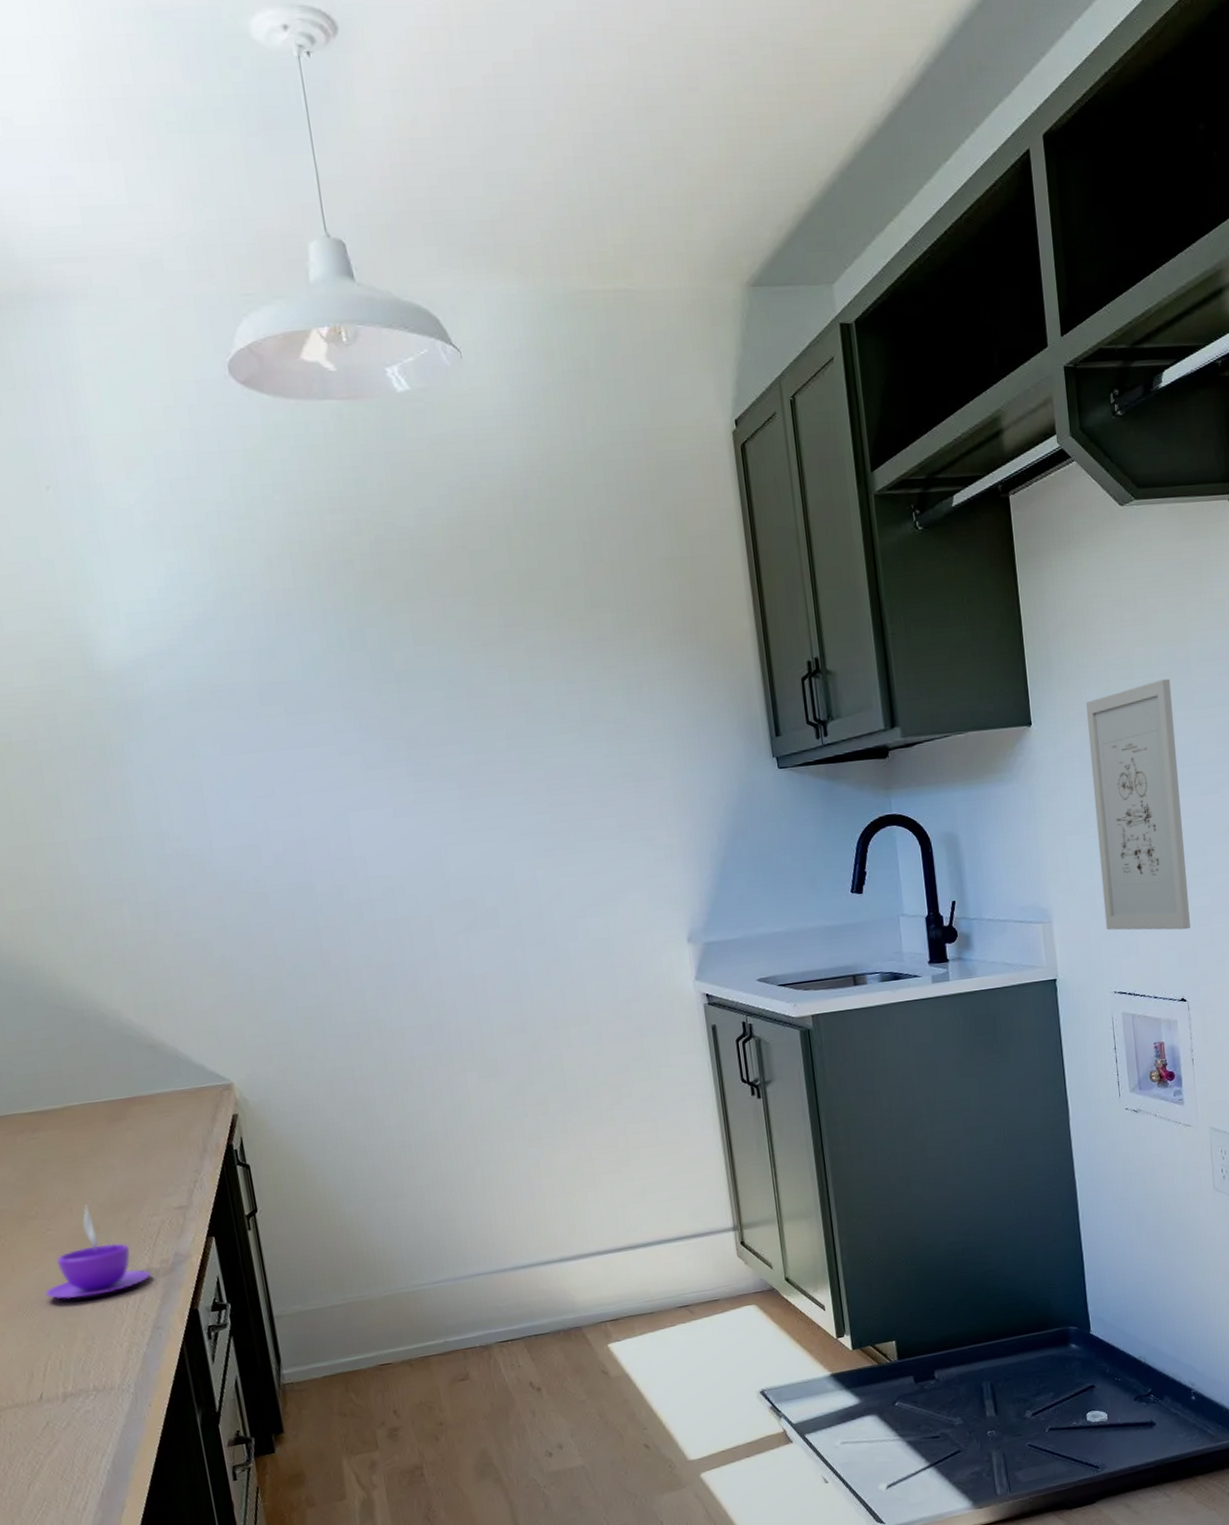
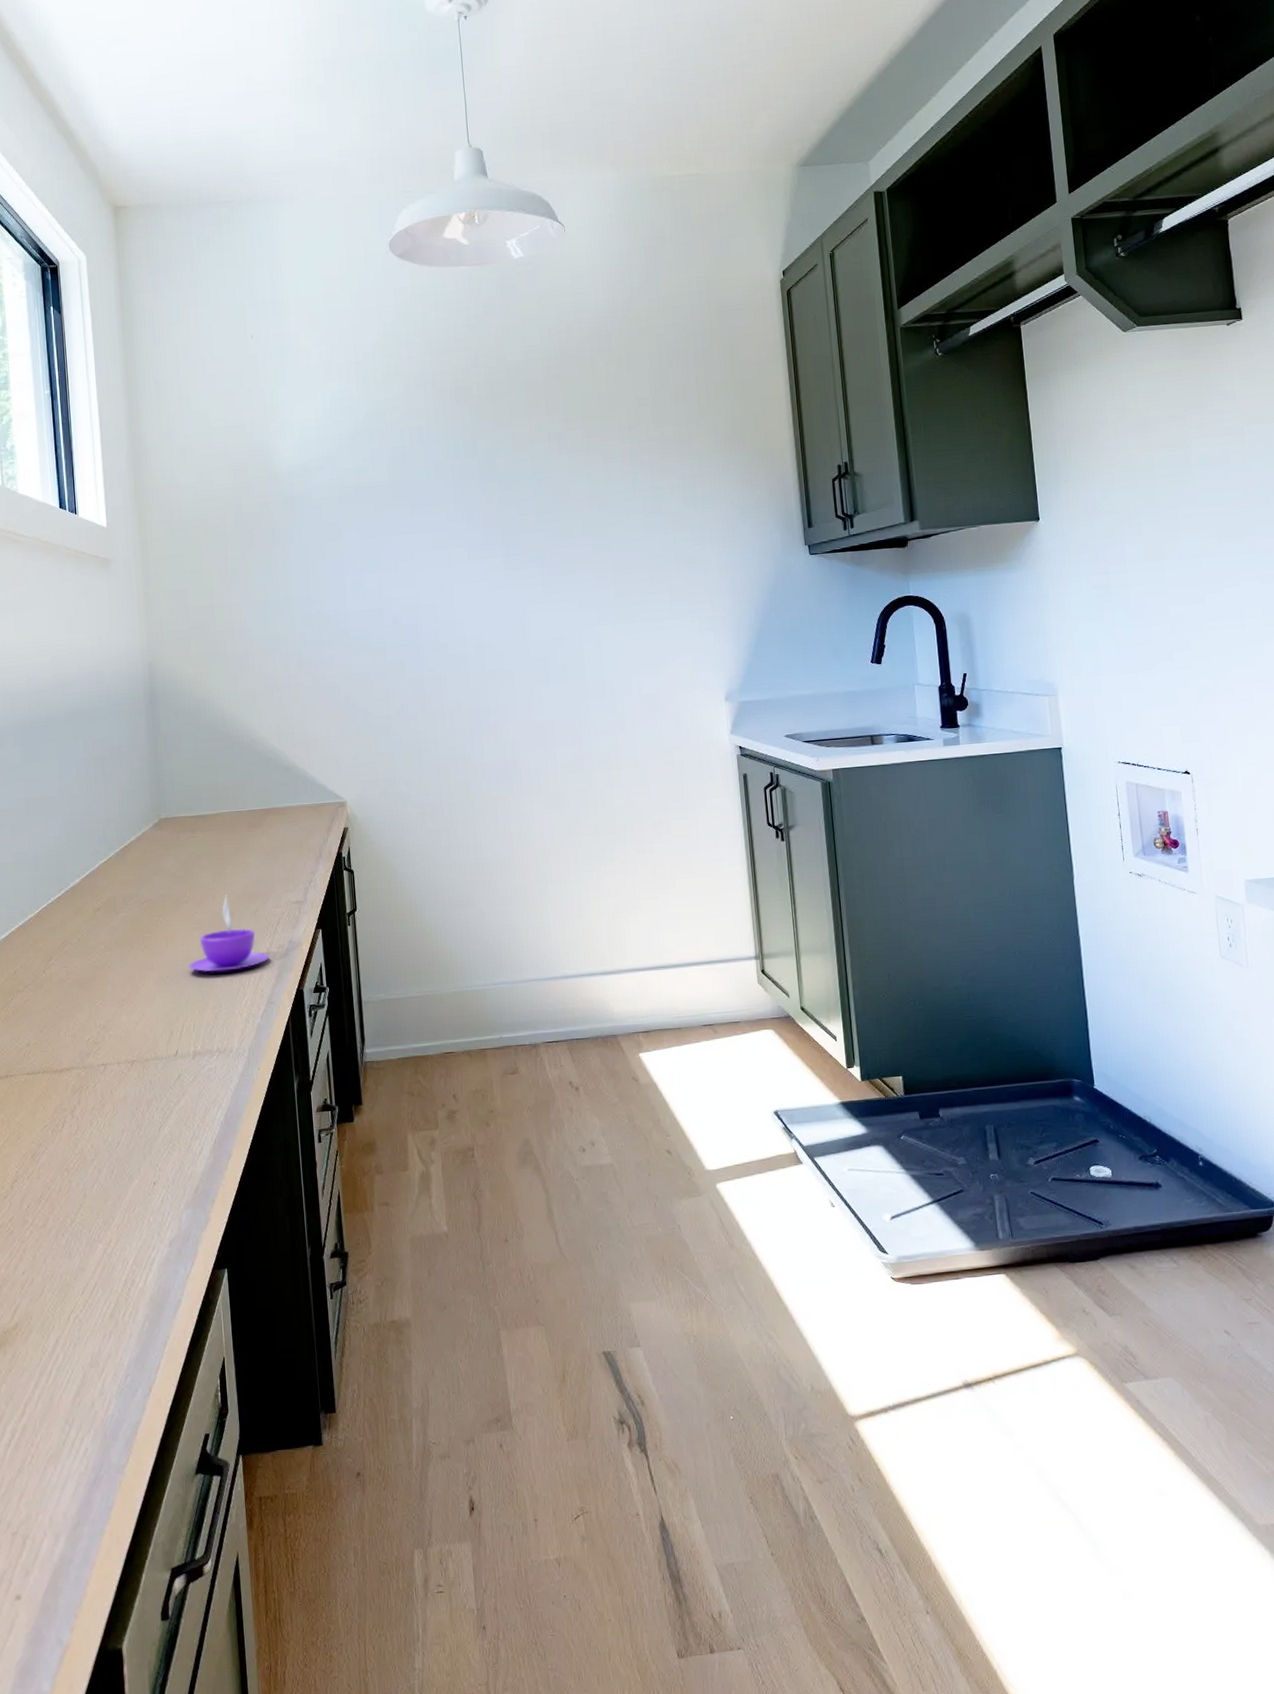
wall art: present [1086,678,1190,930] -> none [1091,480,1194,707]

